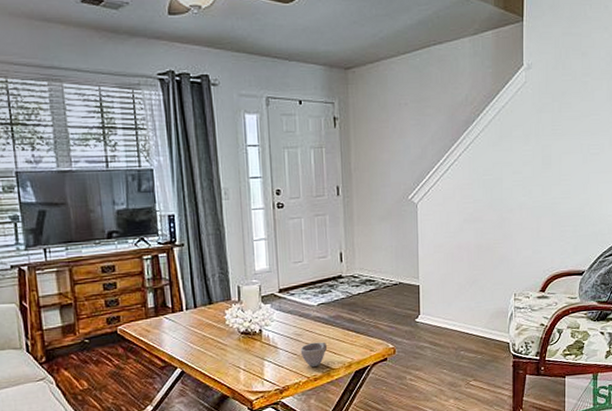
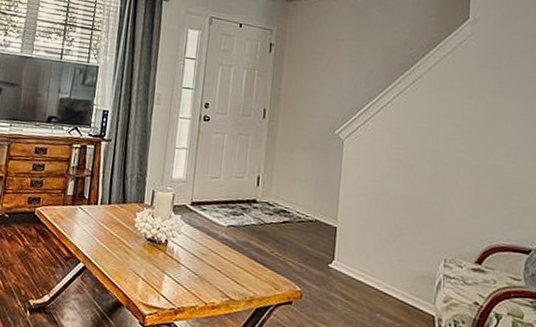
cup: present [300,341,328,367] -> none [202,265,231,293]

